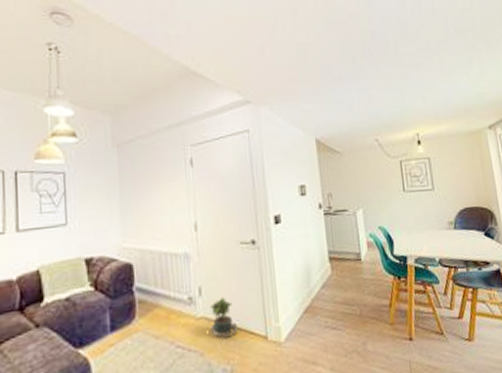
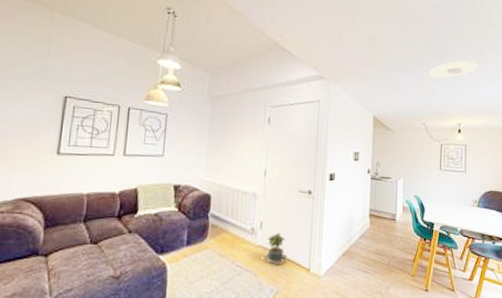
recessed light: none [372,59,429,83] -> present [428,61,479,78]

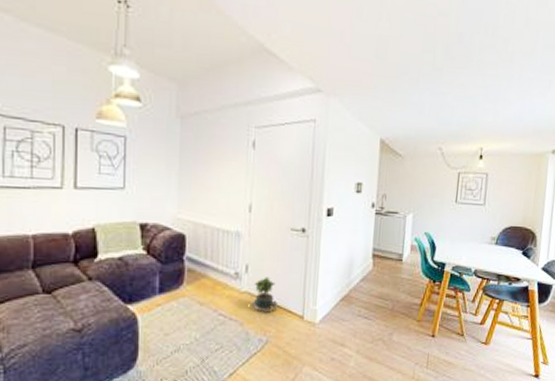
recessed light: present [428,61,479,78] -> none [449,70,509,92]

